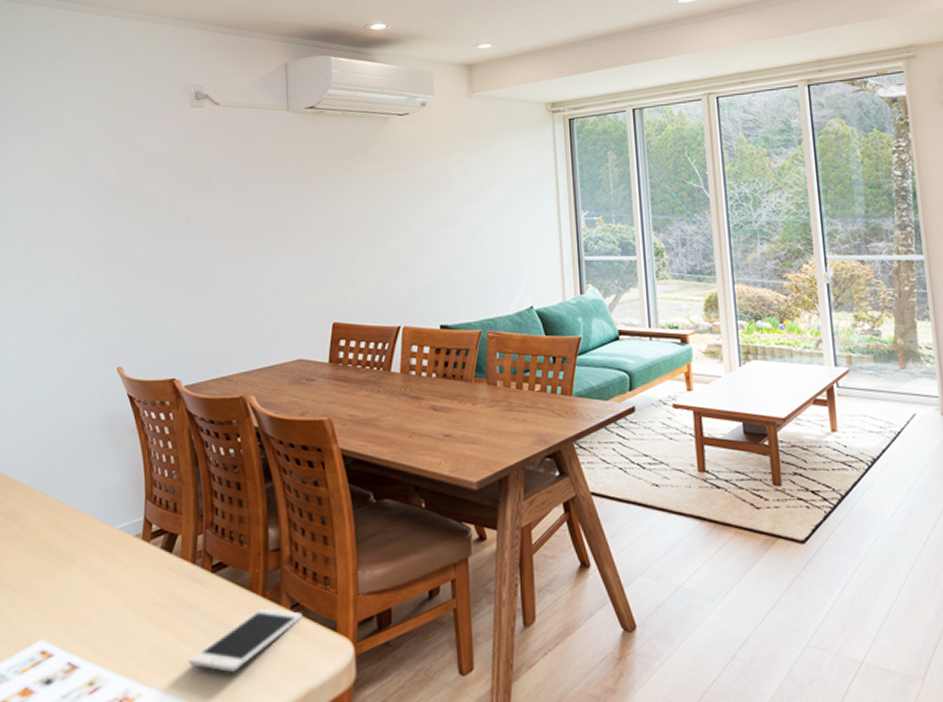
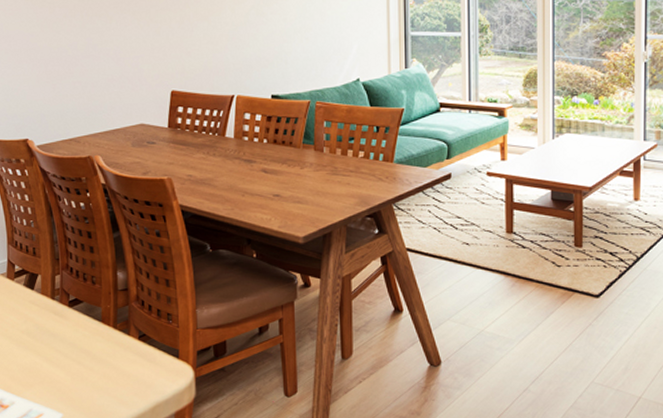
cell phone: present [189,608,302,672] -> none [53,338,149,387]

